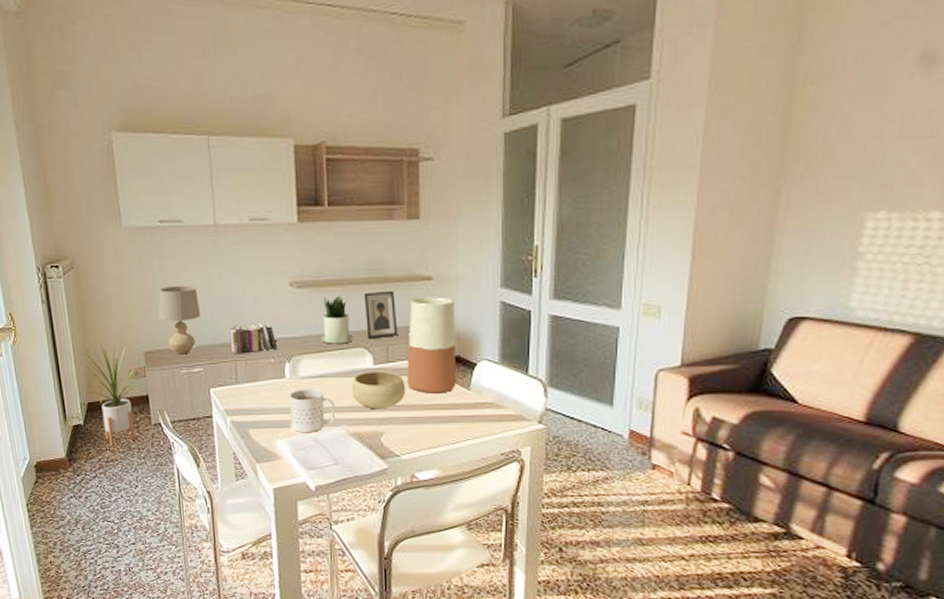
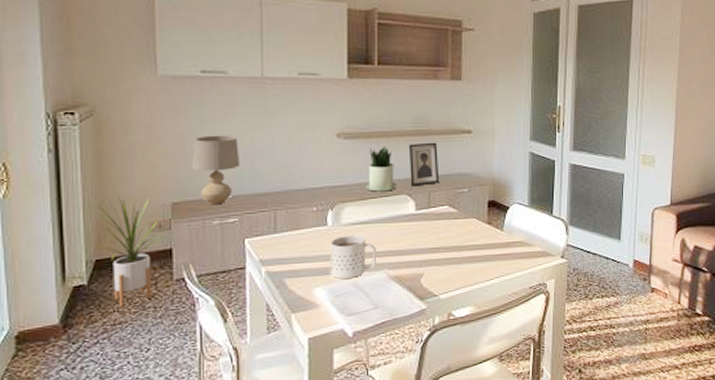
books: present [229,323,278,354] -> none [270,172,321,203]
bowl: present [351,370,406,409] -> none [393,215,446,253]
vase: present [407,297,456,393] -> none [447,148,491,236]

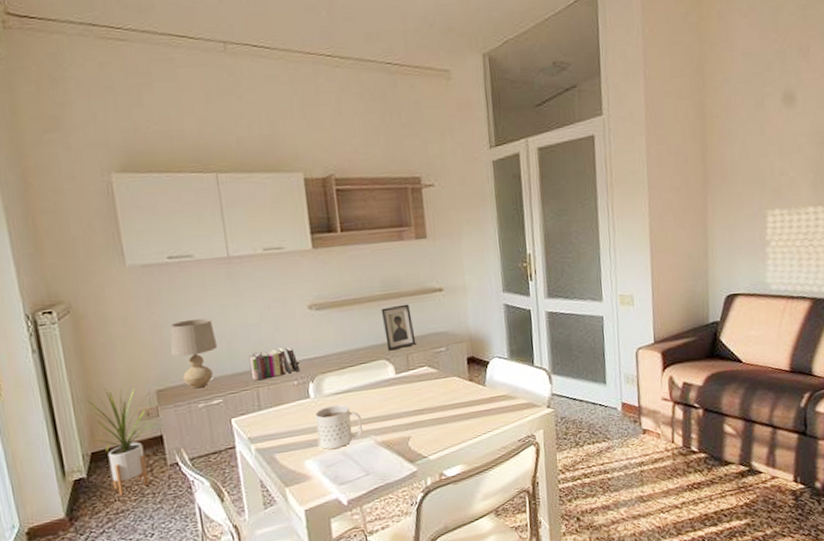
books: none [270,172,321,203] -> present [248,346,300,381]
planter: present [365,145,396,192] -> none [342,312,373,360]

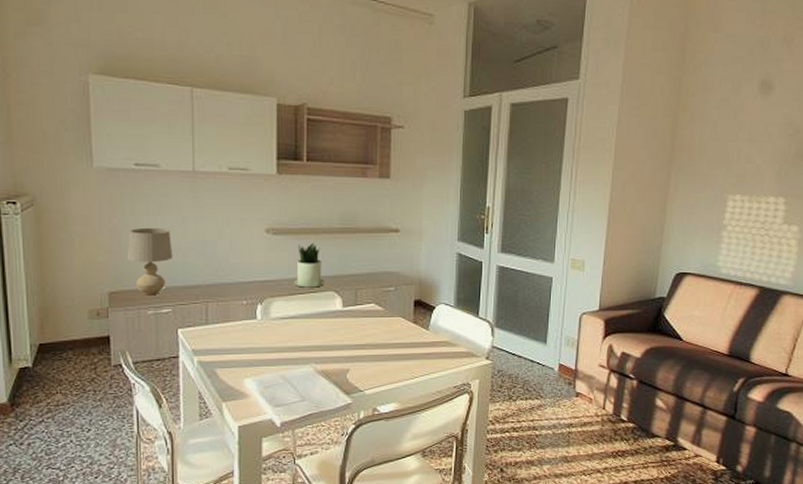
house plant: present [86,387,156,495] -> none [39,282,104,388]
books: present [248,346,300,381] -> none [202,266,250,296]
mug: present [315,404,363,450] -> none [259,330,305,372]
planter: none [342,312,373,360] -> present [293,242,323,288]
picture frame: present [381,304,416,351] -> none [336,240,367,284]

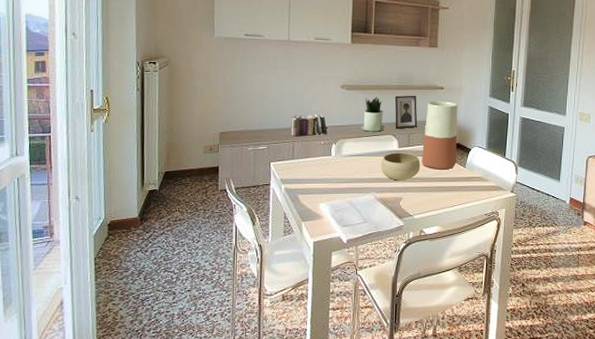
table lamp: present [127,227,173,295] -> none [235,83,270,136]
books: none [202,266,250,296] -> present [291,114,327,137]
bowl: none [320,312,372,348] -> present [380,152,421,181]
picture frame: none [336,240,367,284] -> present [394,95,418,129]
vase: none [373,247,418,333] -> present [422,101,458,170]

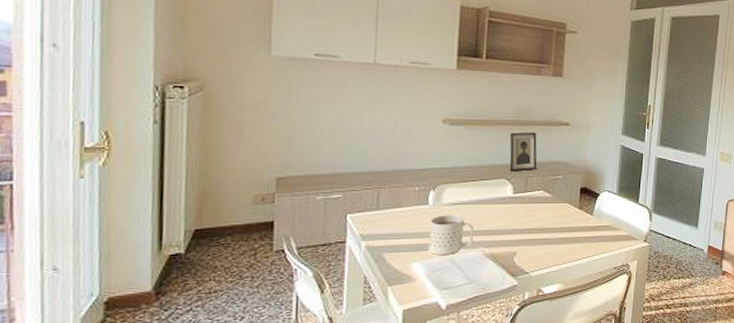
books: present [291,114,327,137] -> none [375,154,424,182]
mug: none [332,165,368,198] -> present [428,215,475,256]
planter: present [361,96,384,132] -> none [467,133,496,175]
bowl: present [380,152,421,181] -> none [490,198,540,233]
vase: present [422,101,458,170] -> none [541,139,586,218]

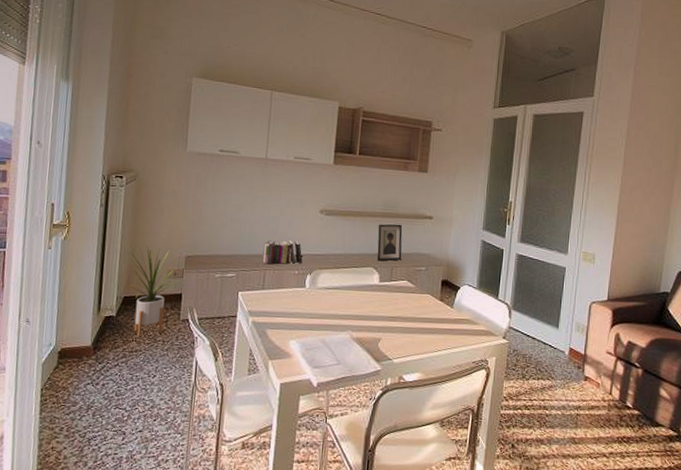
house plant: none [196,167,269,275] -> present [125,245,180,337]
books: none [375,154,424,182] -> present [262,240,303,265]
mug: present [428,215,475,256] -> none [304,298,344,336]

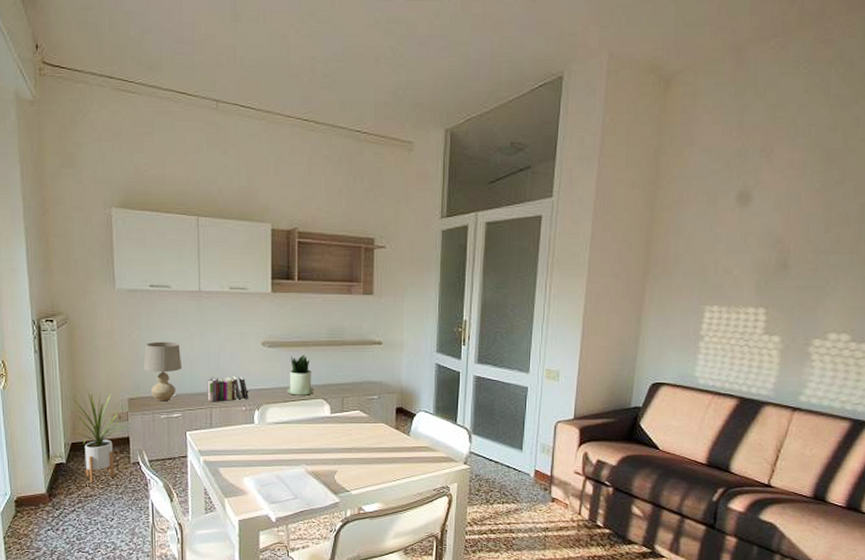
table lamp: none [204,203,242,261] -> present [143,341,182,402]
planter: none [339,223,365,263] -> present [286,354,313,395]
picture frame: present [377,224,403,261] -> none [324,352,352,392]

